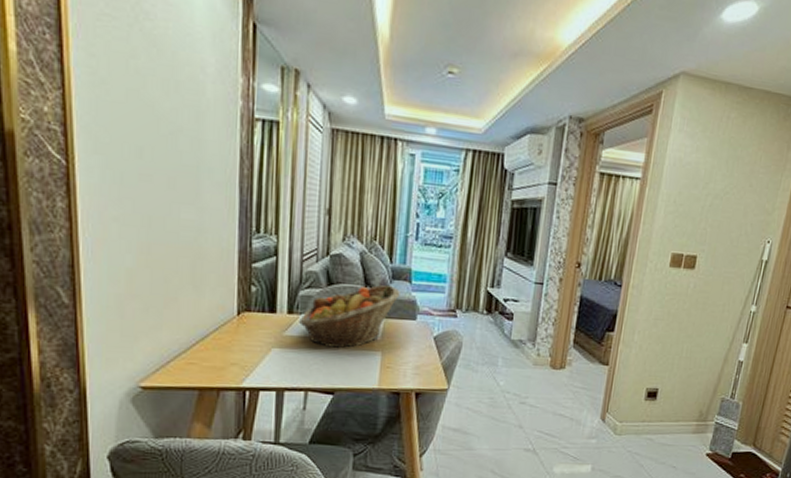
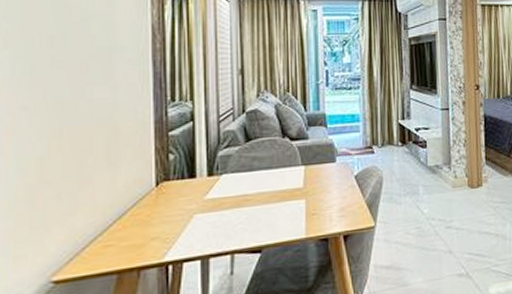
fruit basket: present [299,284,400,349] -> none [220,132,317,204]

